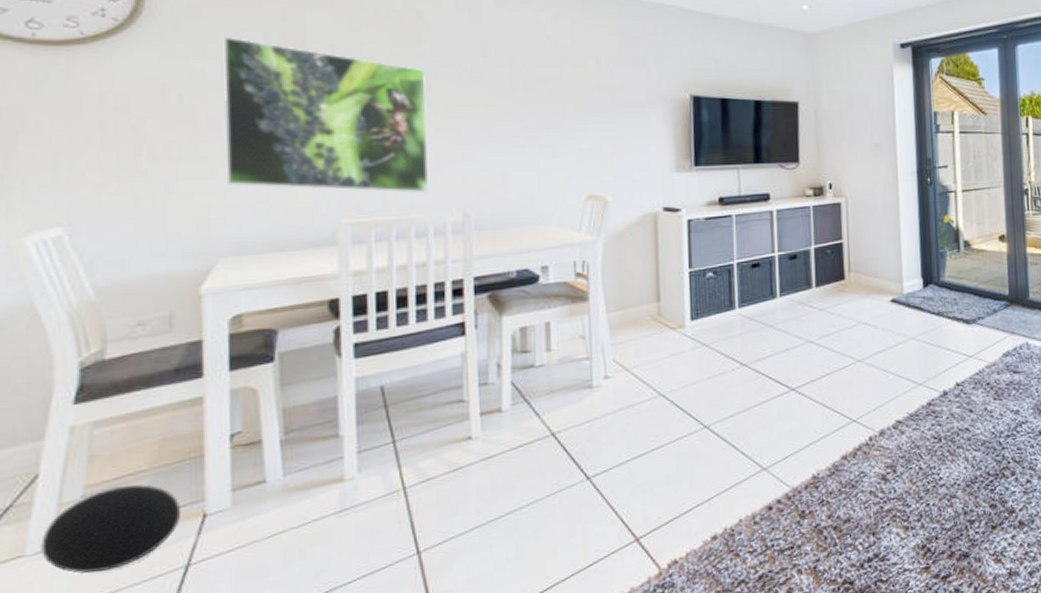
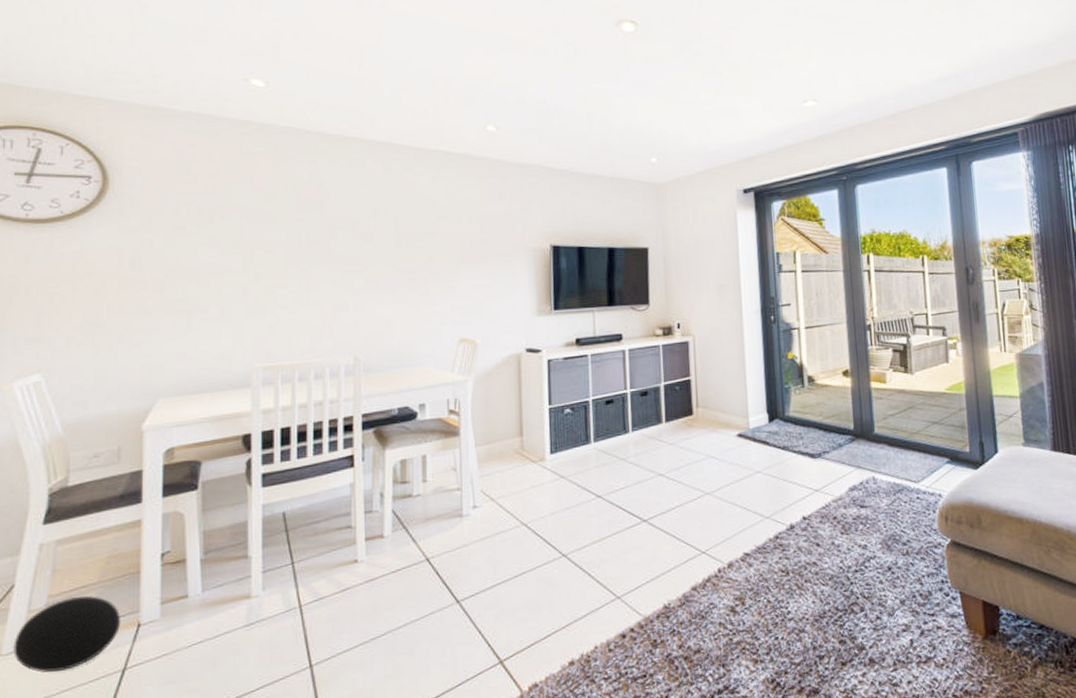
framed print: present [223,36,428,193] -> none [165,209,326,340]

